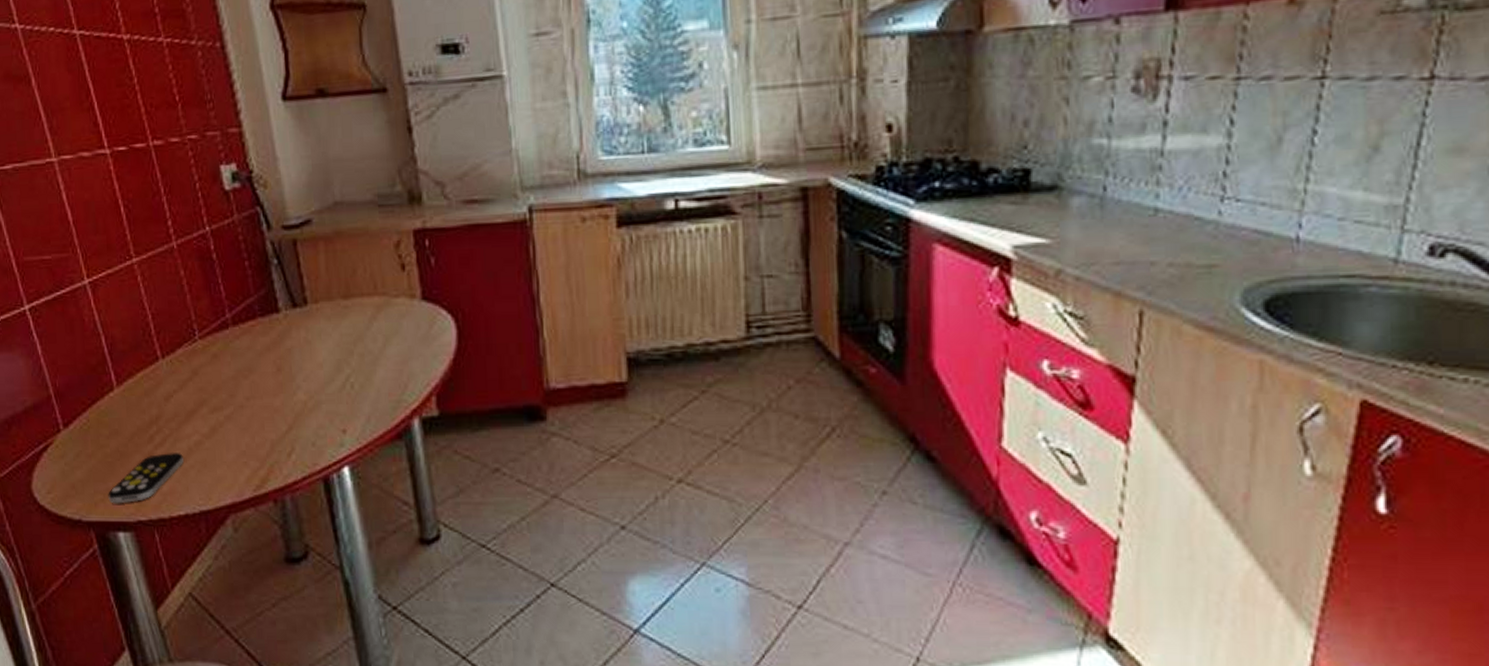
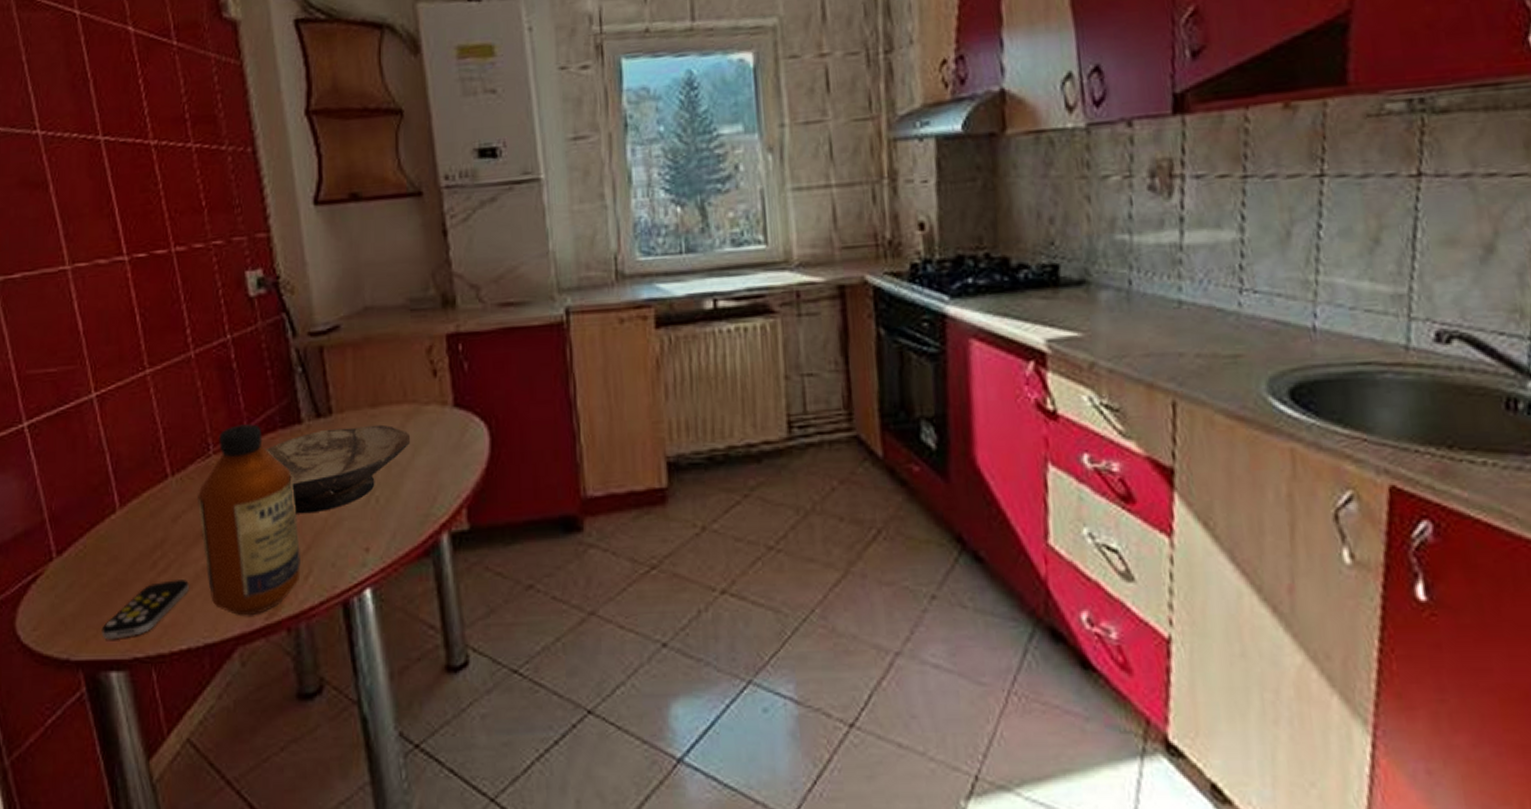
bottle: none [186,311,284,488] -> present [197,423,301,617]
bowl: none [247,315,381,397] -> present [265,424,410,514]

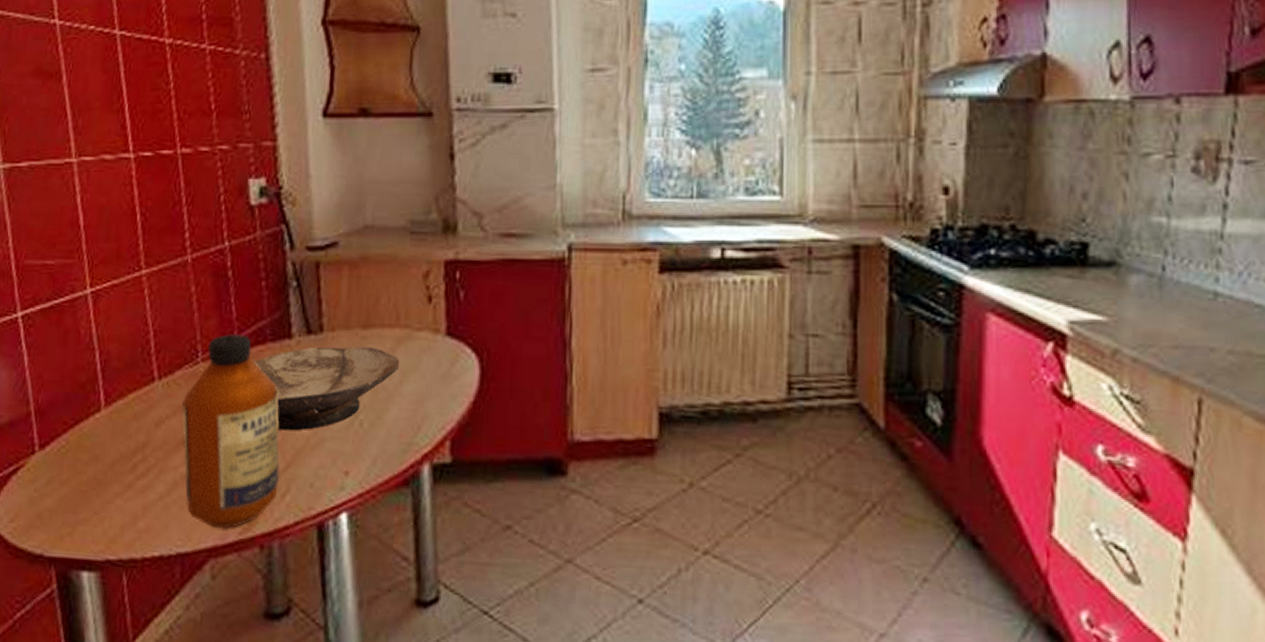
remote control: present [102,580,189,640] -> none [76,485,166,539]

